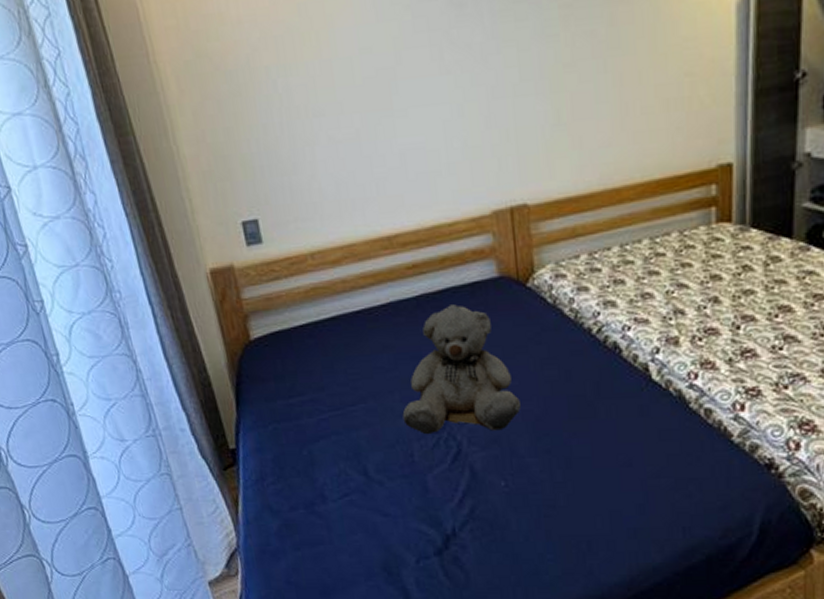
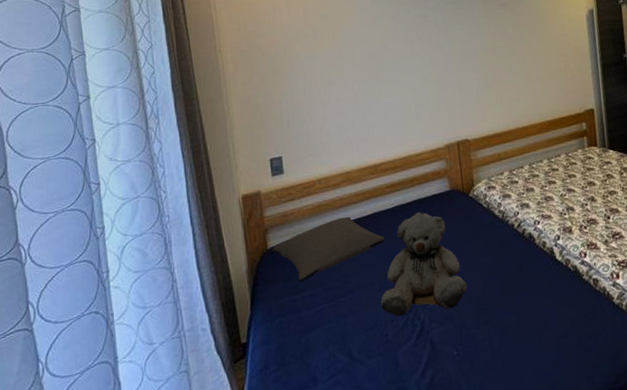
pillow: none [256,304,408,383] -> present [272,216,386,282]

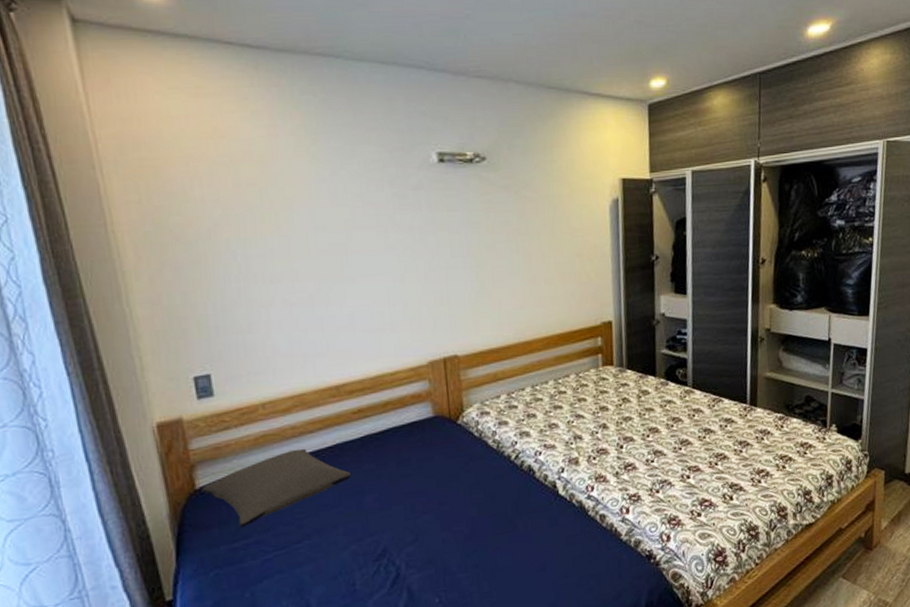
teddy bear: present [380,212,467,317] -> none [345,442,452,563]

